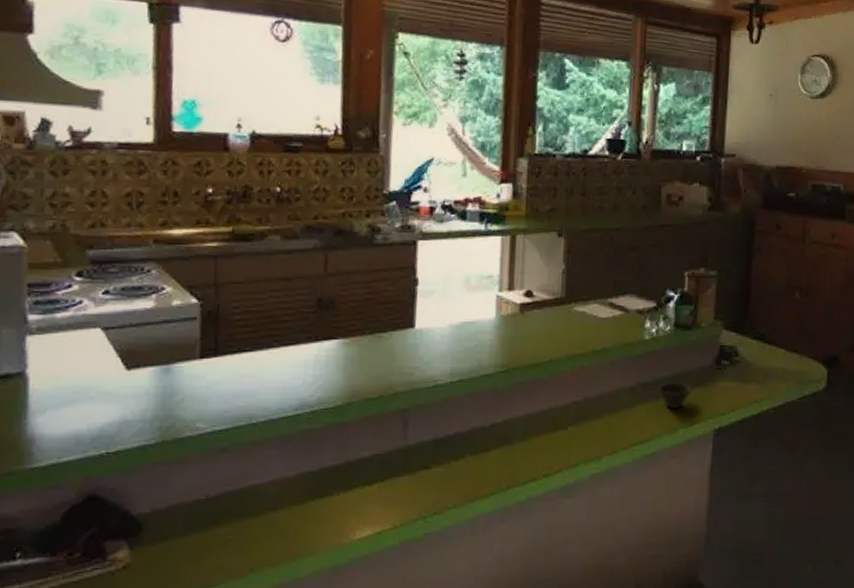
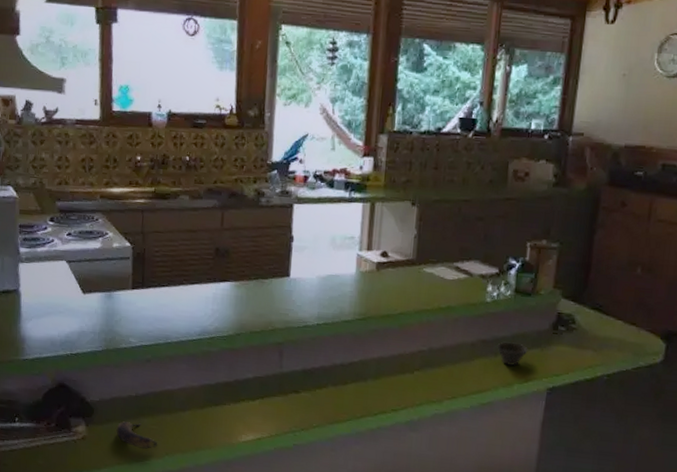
banana: none [176,535,239,570] -> present [116,421,158,450]

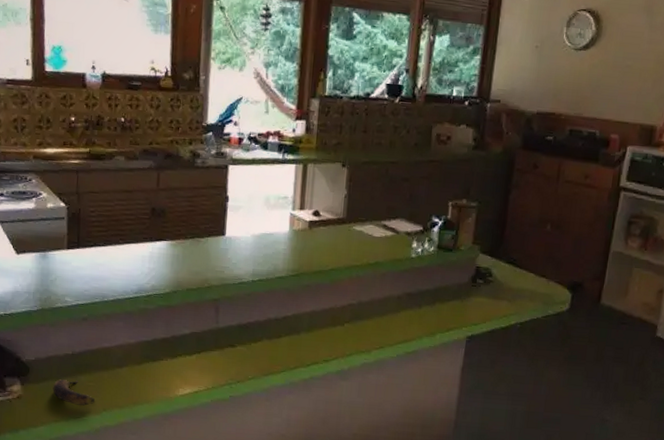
cup: present [497,342,528,366] -> none [421,294,450,316]

